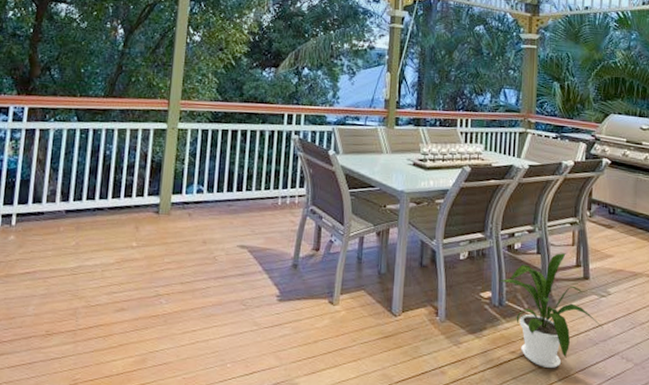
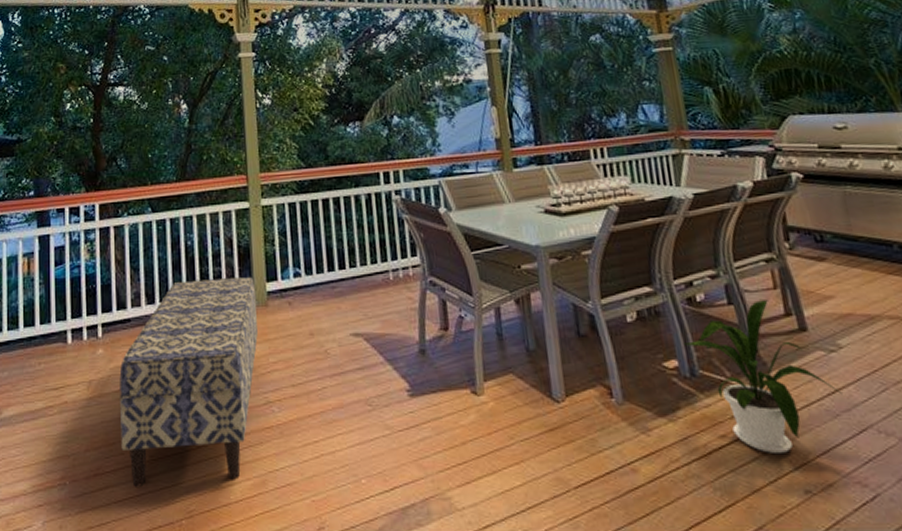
bench: none [20,185,162,357] -> present [119,277,258,487]

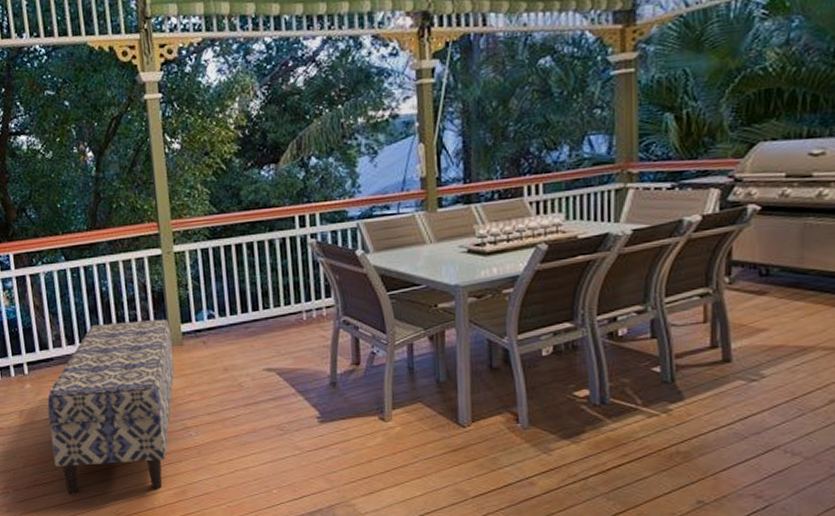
house plant: present [683,300,843,453] -> none [597,333,755,470]

